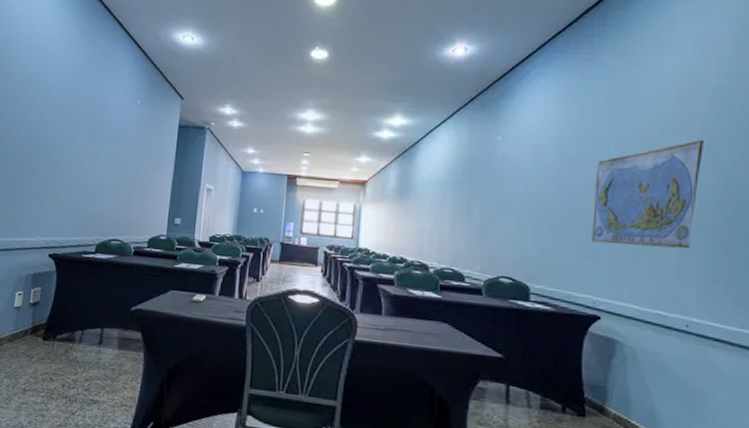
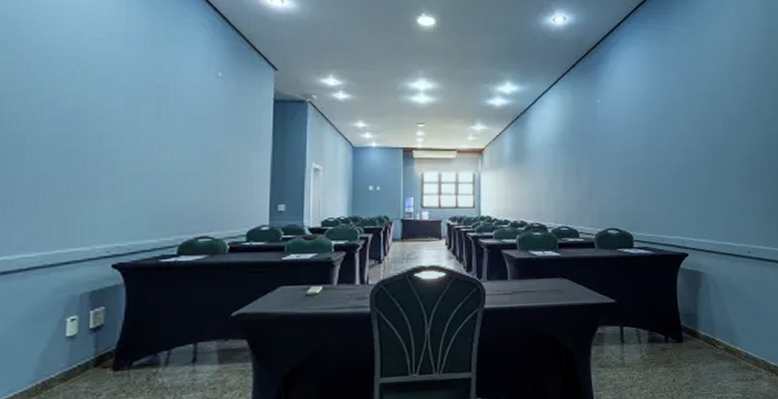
world map: present [592,139,705,249] -> none [676,96,751,190]

